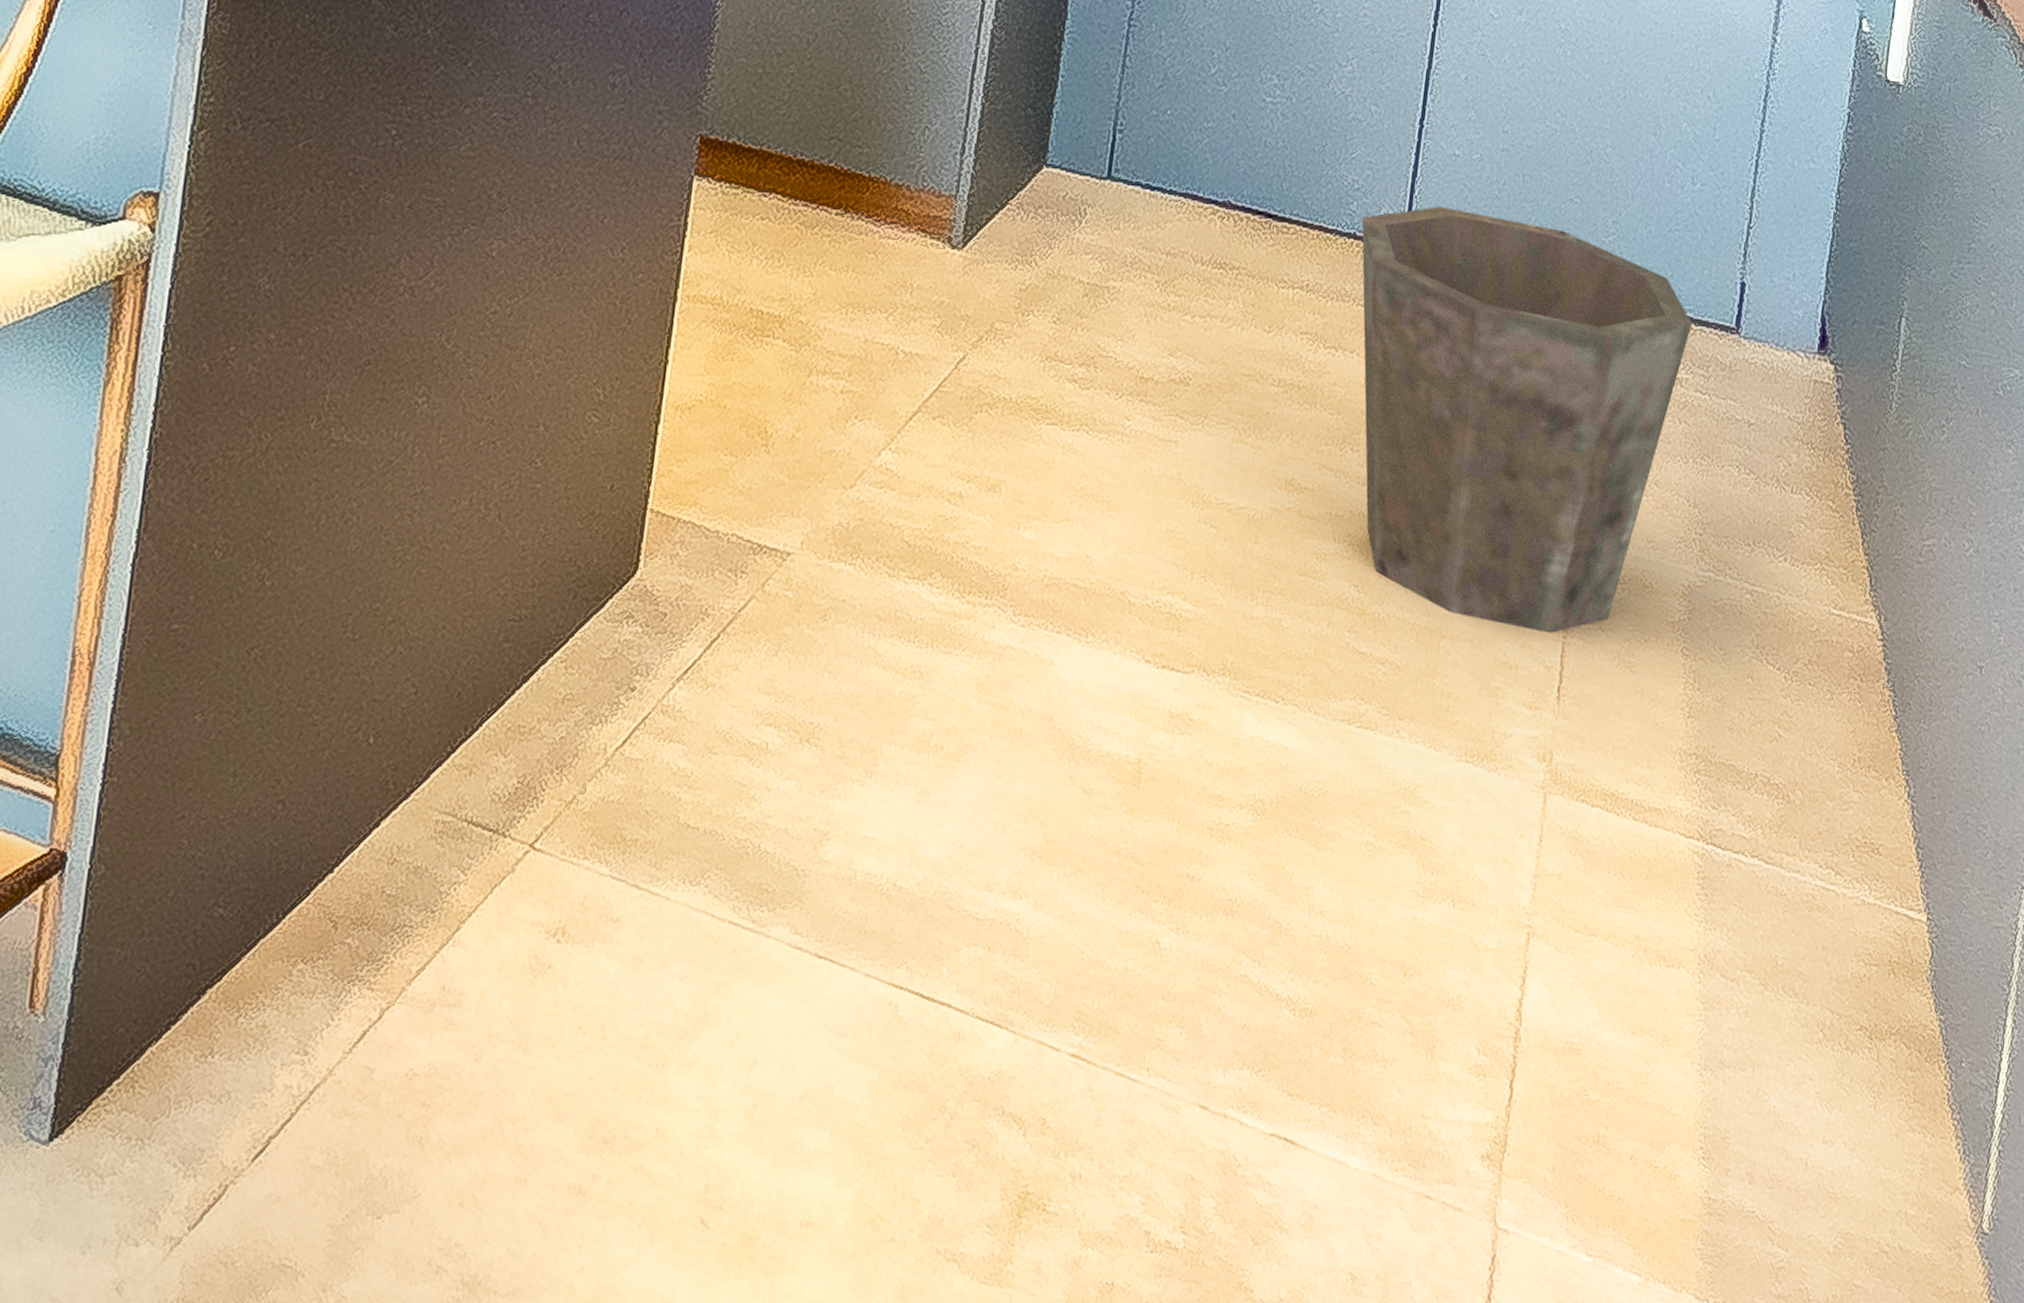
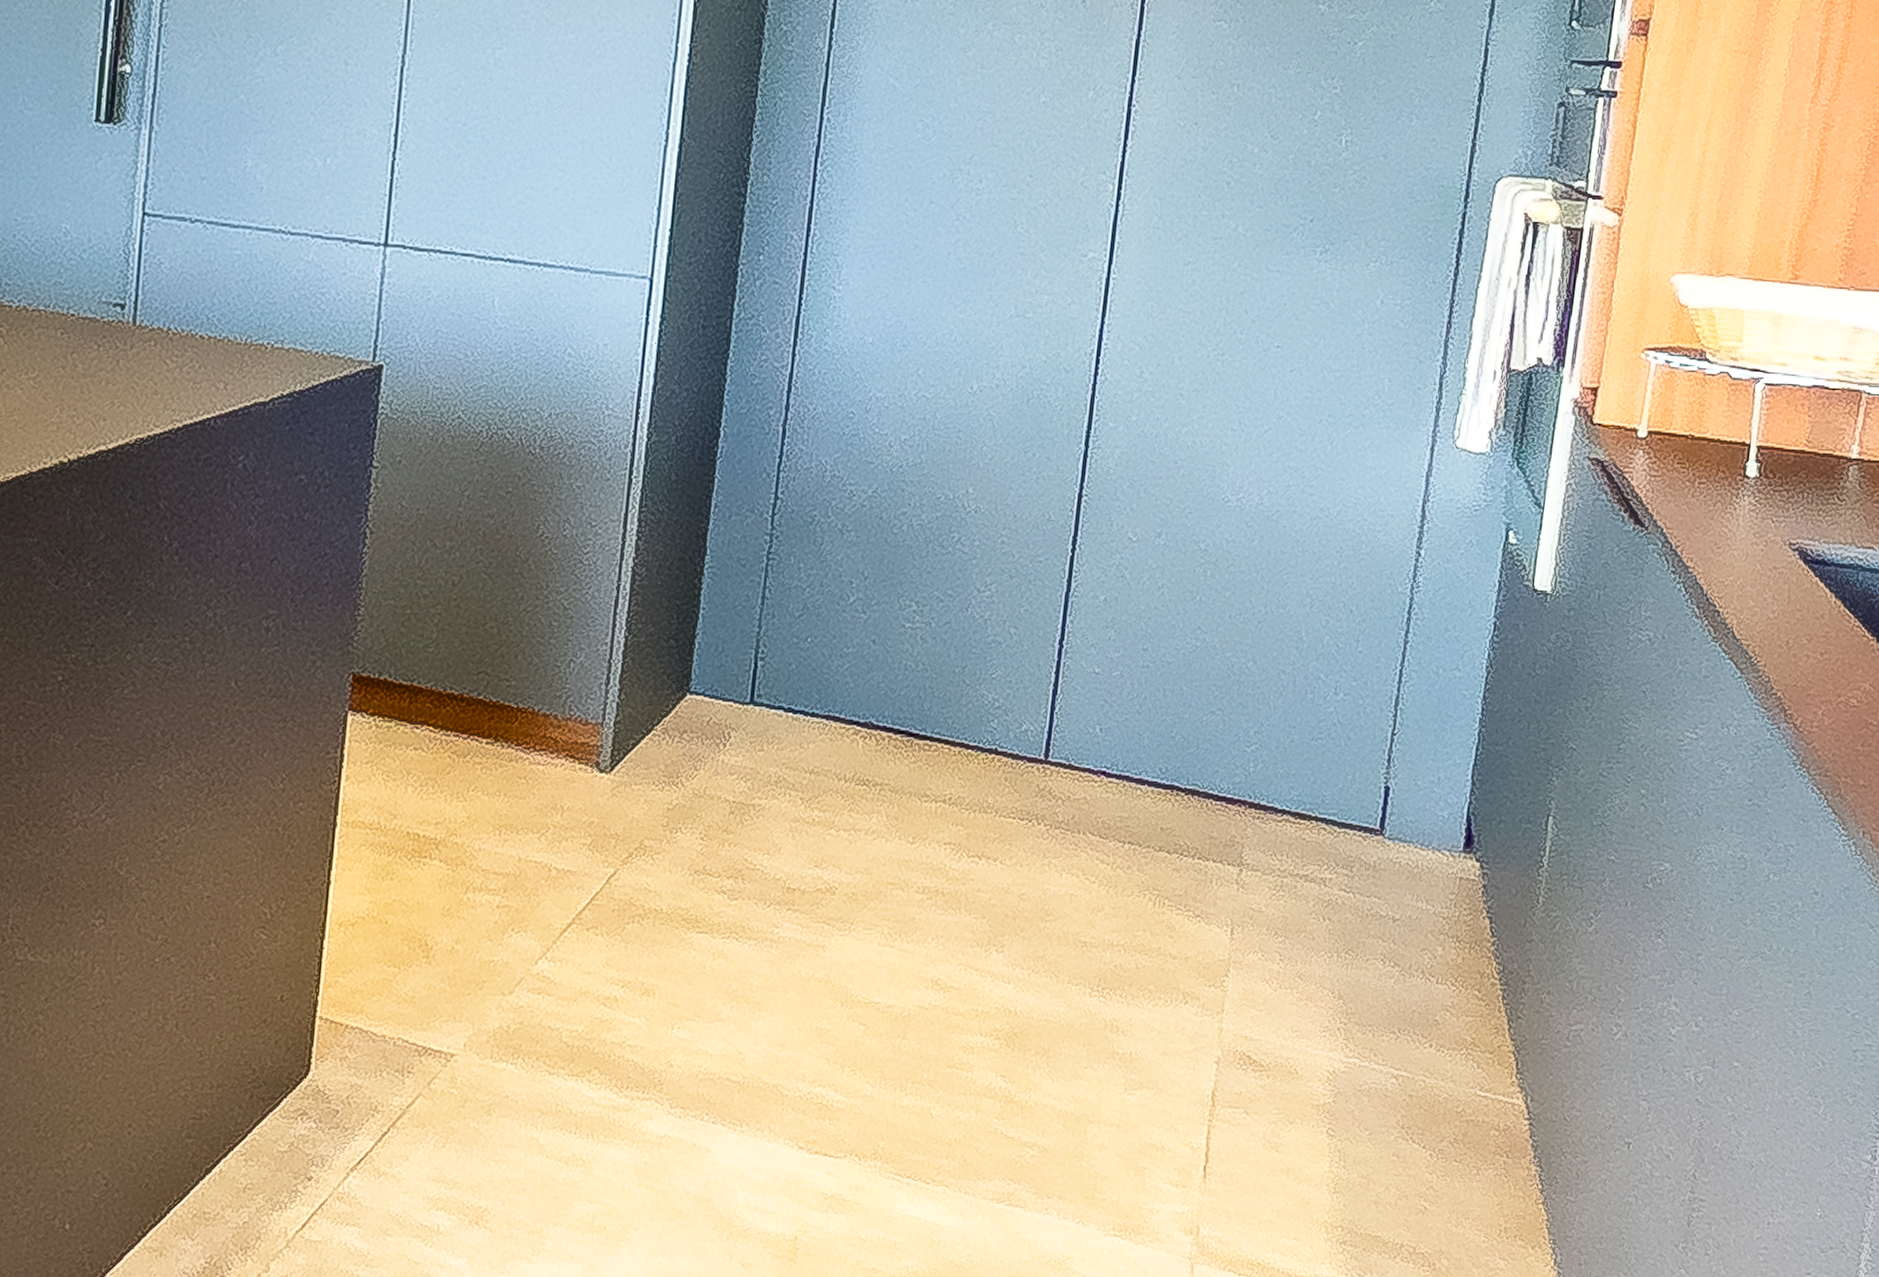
waste bin: present [1361,207,1693,633] -> none [1002,722,1336,1117]

